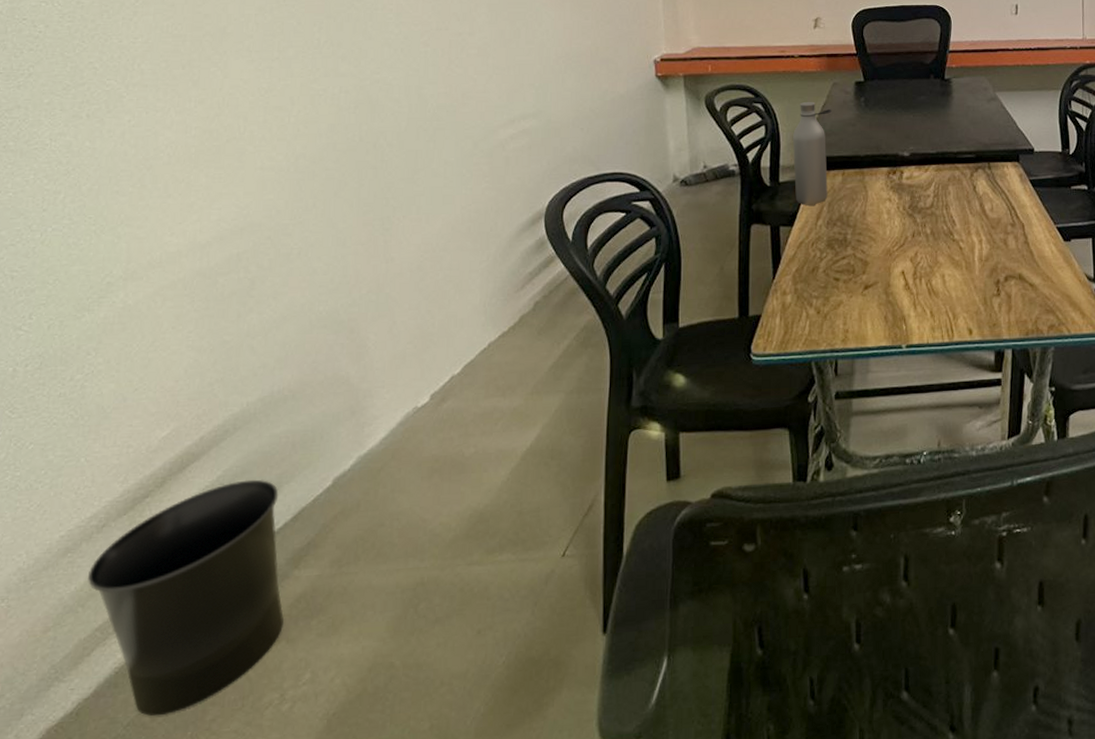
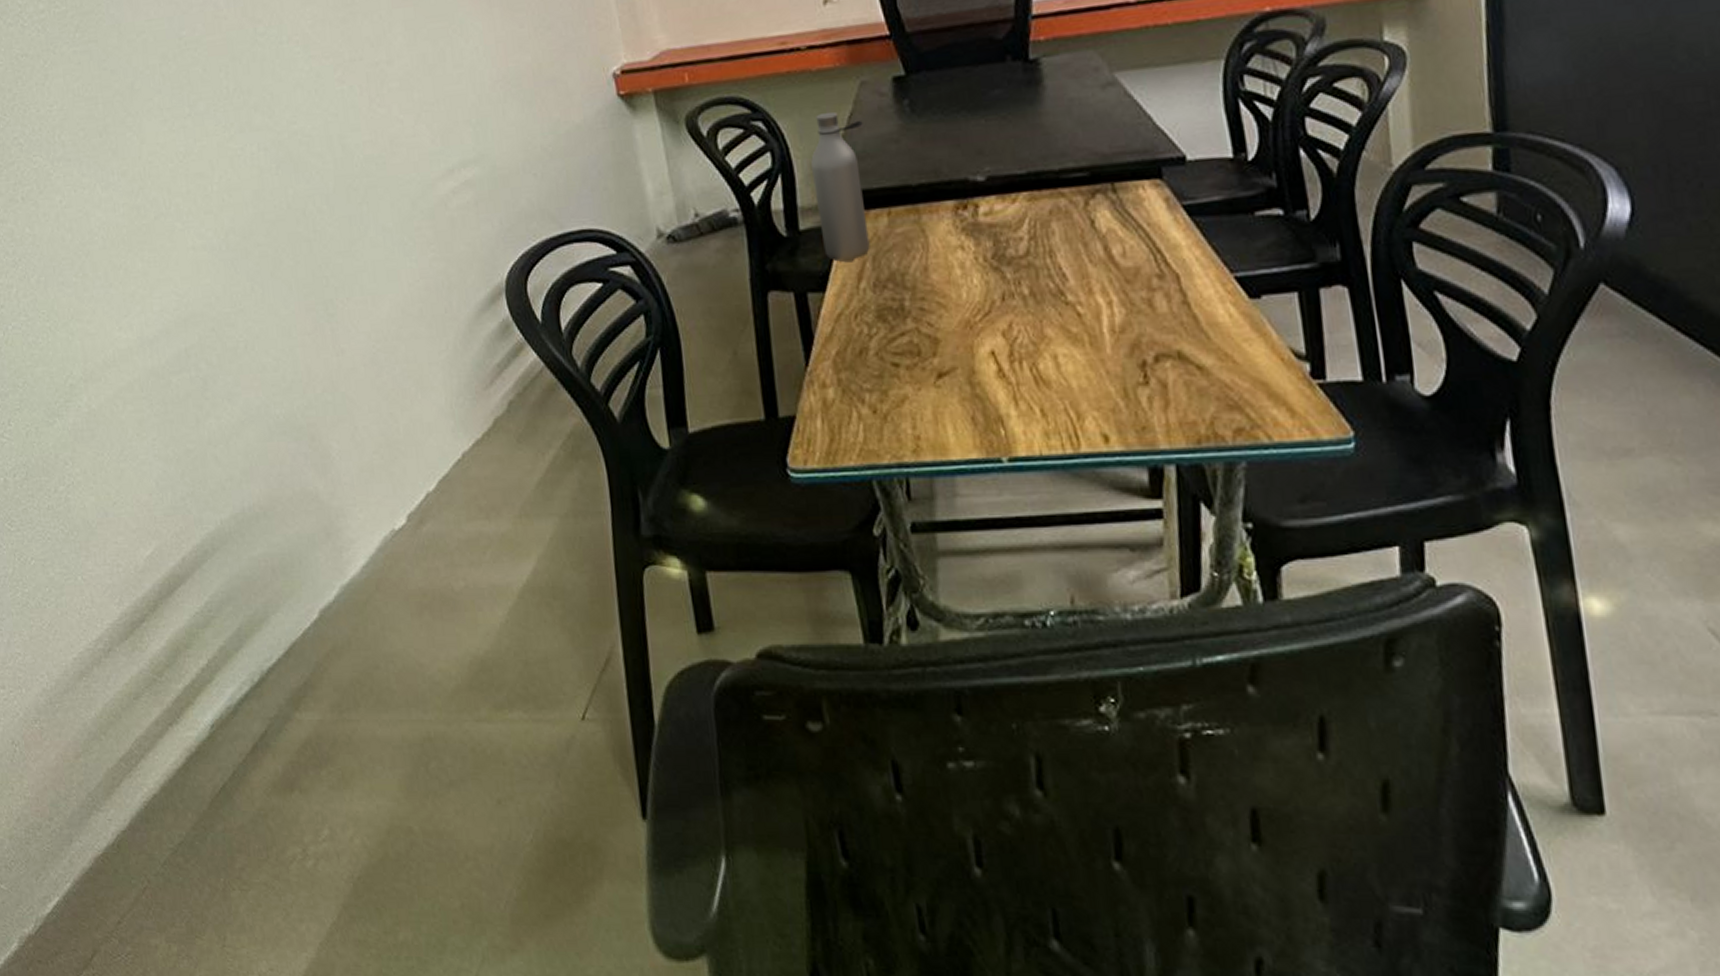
waste bin: present [88,479,284,716] -> none [104,607,294,858]

